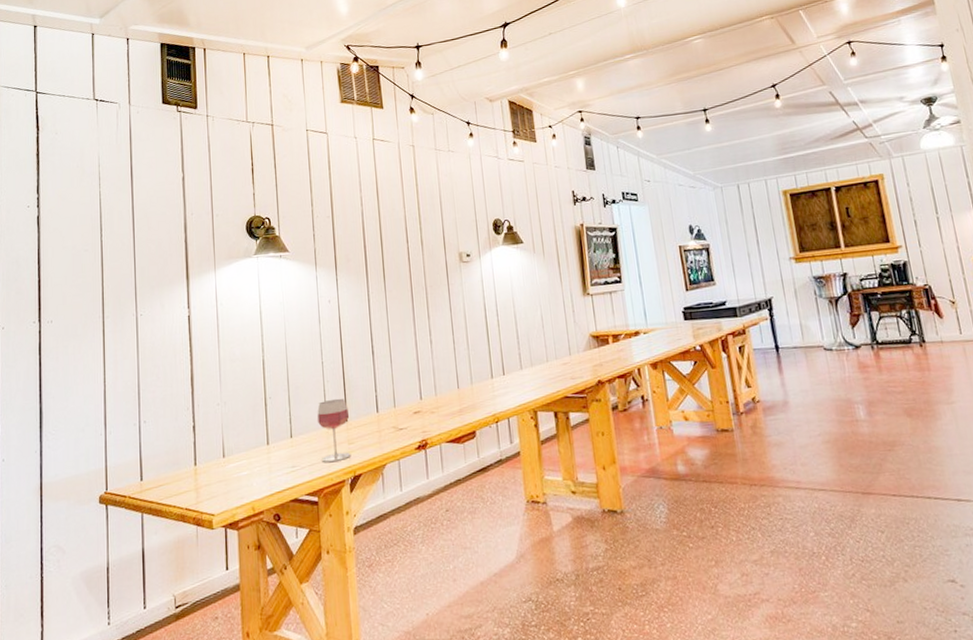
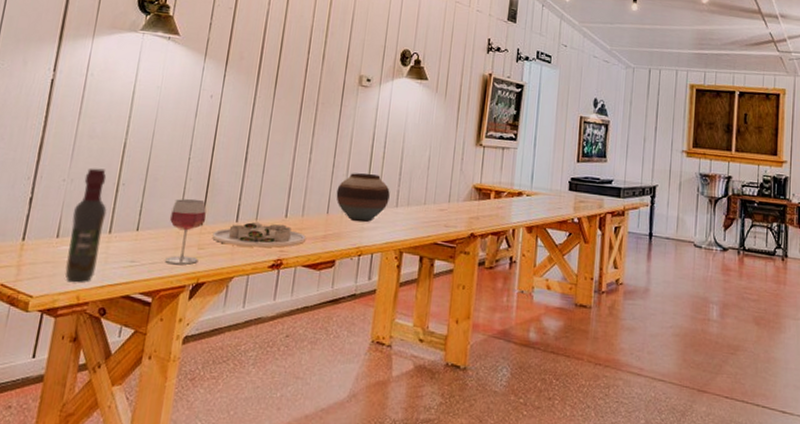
wine bottle: none [232,387,263,495] -> present [65,168,107,282]
platter: none [358,406,444,435] -> present [212,221,306,248]
vase: none [462,343,513,391] -> present [336,173,390,223]

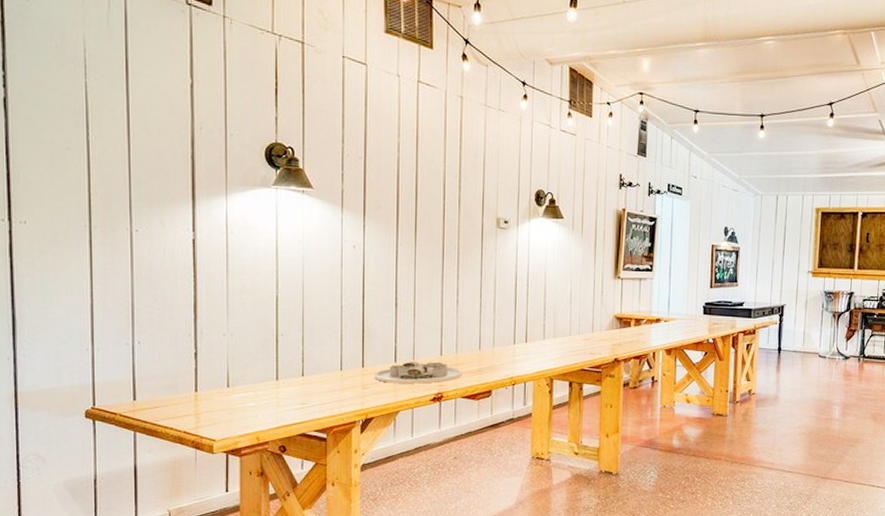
wine bottle: present [65,168,107,282] -> none [238,321,270,425]
wineglass: present [165,198,207,265] -> none [331,344,365,404]
vase: present [336,173,390,223] -> none [486,311,536,355]

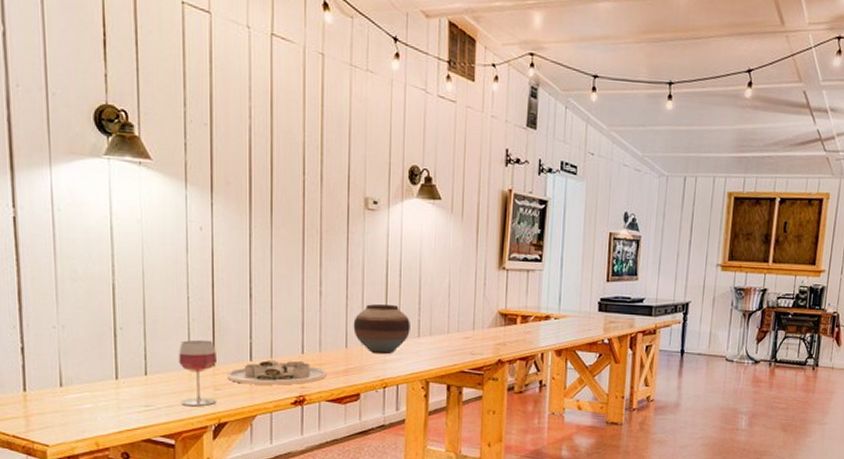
wineglass: none [331,344,365,404] -> present [177,339,217,407]
vase: none [486,311,536,355] -> present [353,304,410,355]

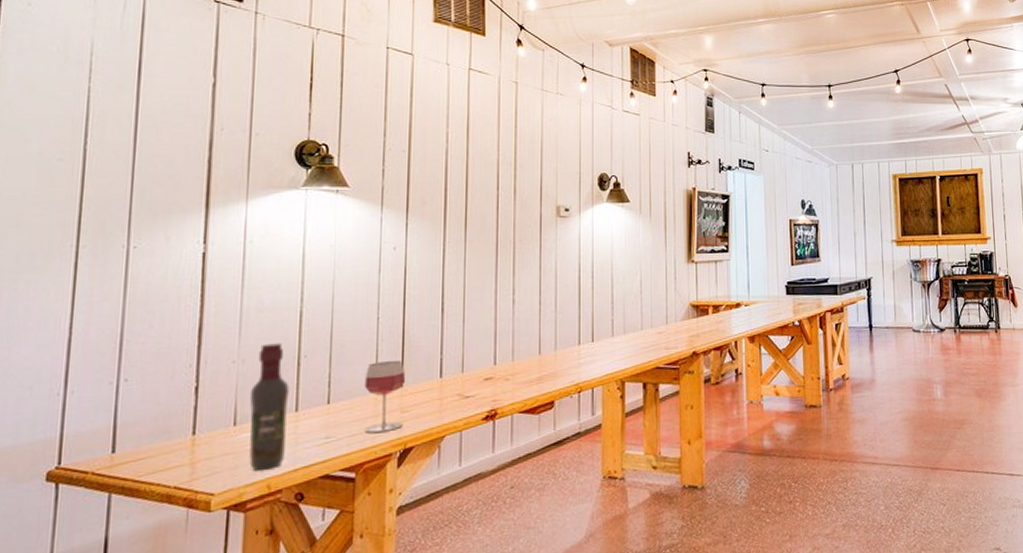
wine bottle: none [71,312,109,429] -> present [249,343,290,471]
platter: present [227,359,326,385] -> none [415,372,519,403]
vase: present [353,304,410,355] -> none [547,307,604,358]

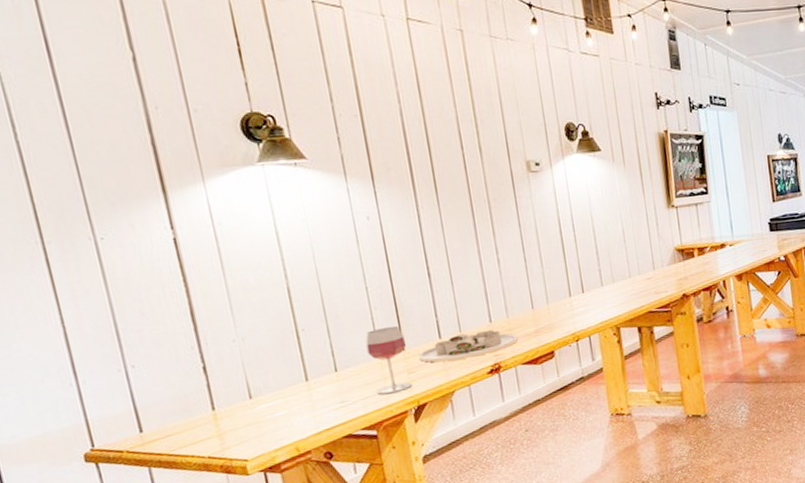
wine bottle: present [249,343,290,471] -> none [256,319,306,436]
platter: none [415,372,519,403] -> present [418,329,518,363]

